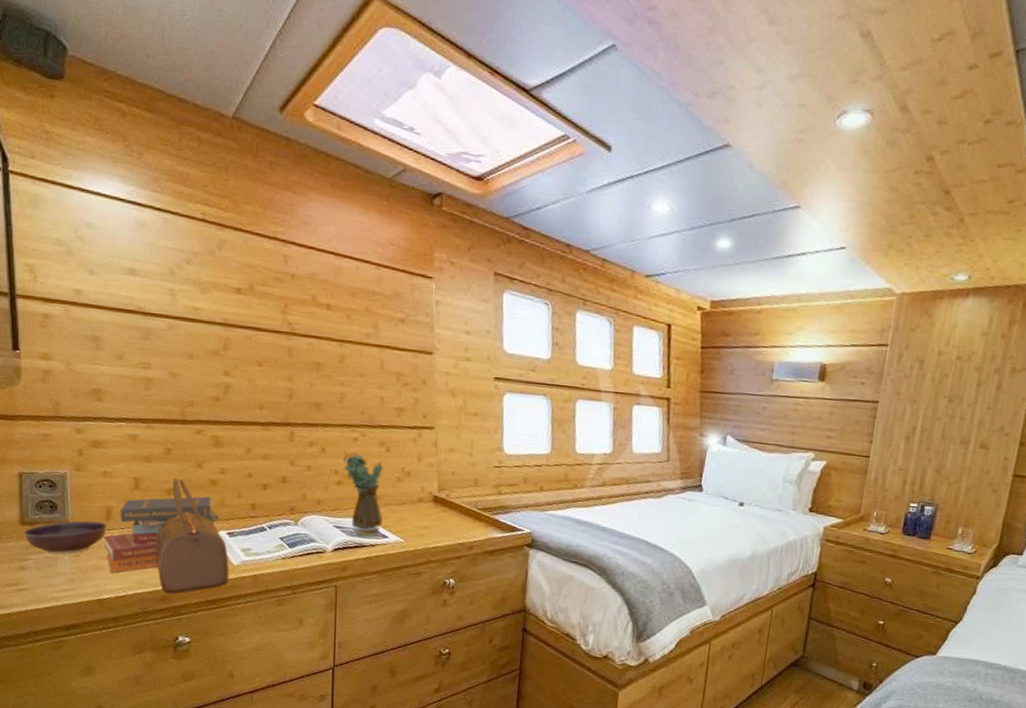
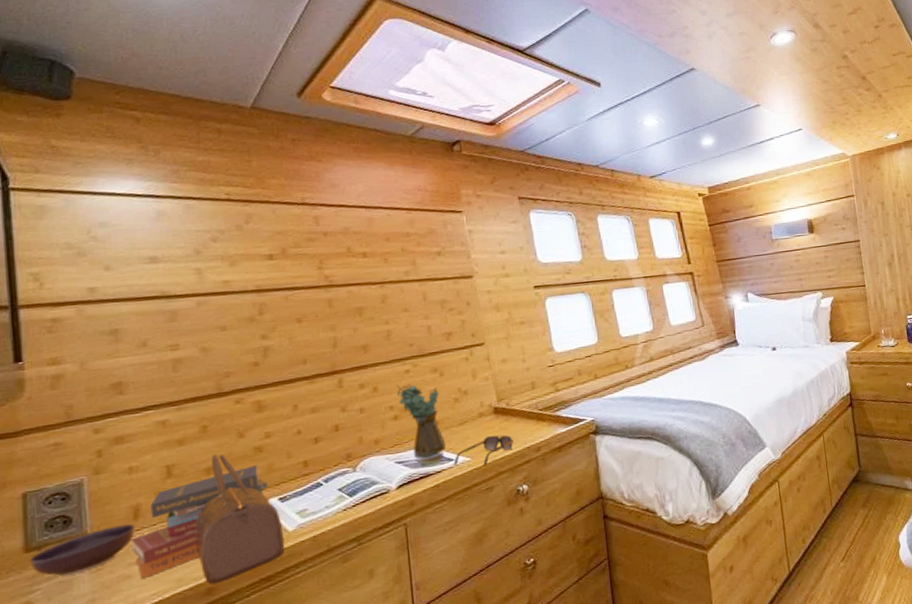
sunglasses: none [388,522,448,551] -> present [454,434,514,466]

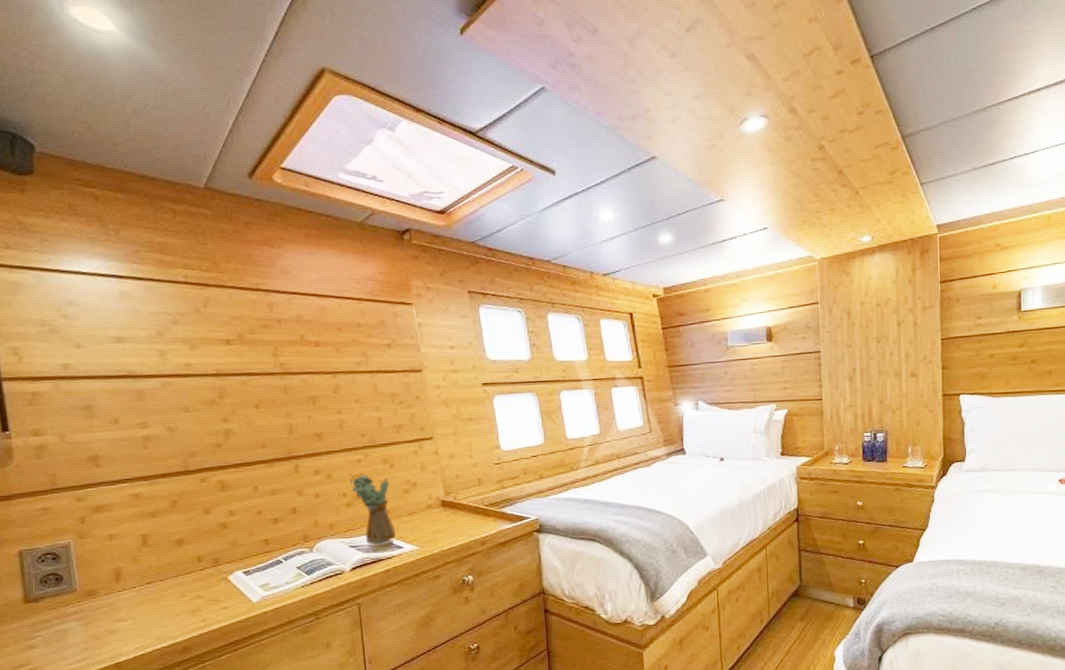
bowl: present [30,523,135,577] -> none [29,585,118,627]
books: present [131,465,268,579] -> none [114,540,234,634]
handbag: present [194,454,285,586] -> none [169,528,251,645]
sunglasses: present [454,434,514,466] -> none [403,526,460,555]

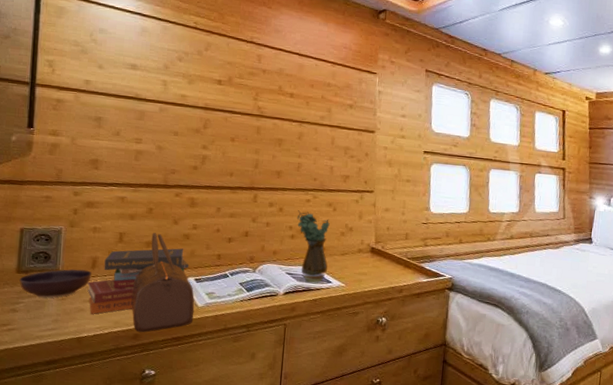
bowl: none [29,585,118,627] -> present [19,269,92,298]
books: none [114,540,234,634] -> present [87,248,189,314]
handbag: none [169,528,251,645] -> present [131,232,195,333]

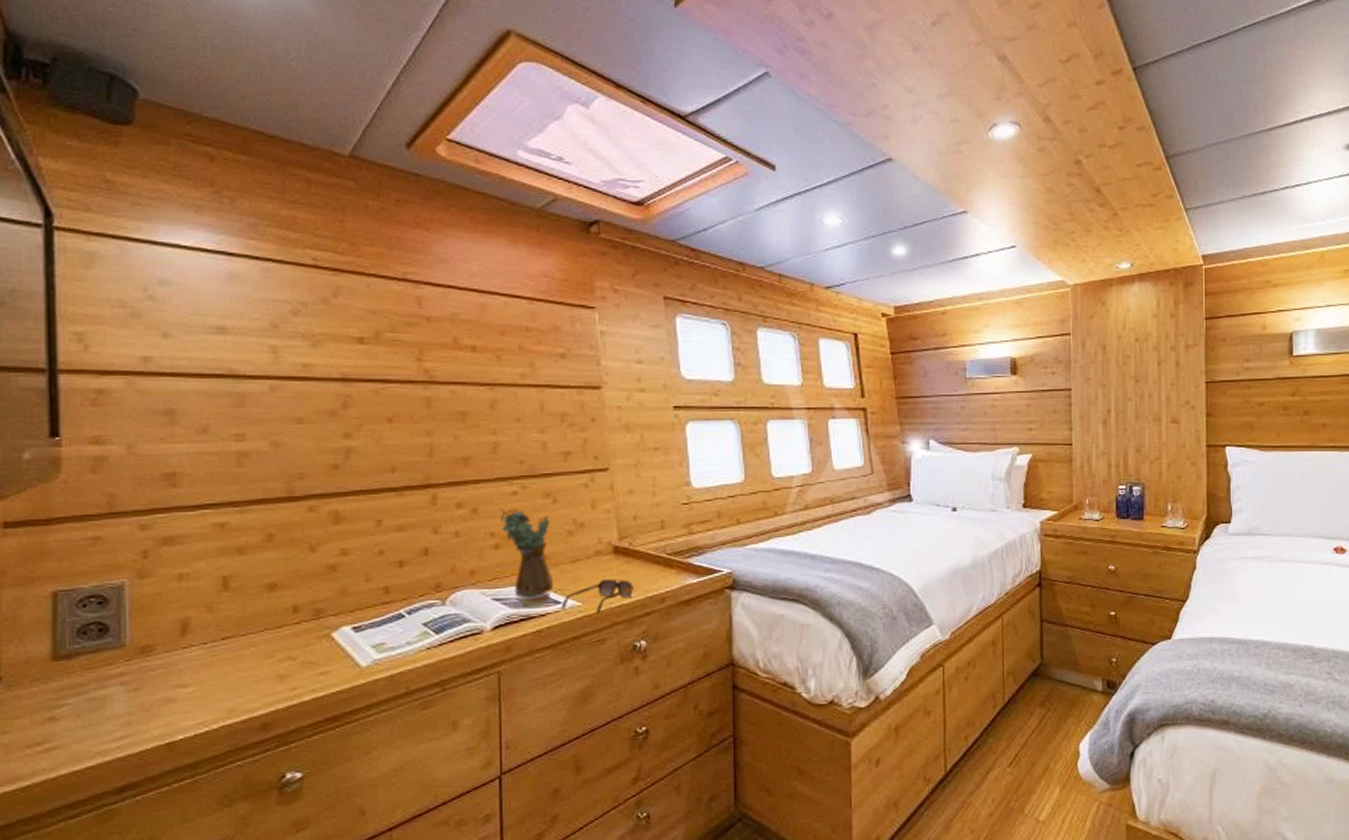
bowl: present [19,269,92,298] -> none [58,639,182,693]
books: present [87,248,189,314] -> none [176,586,341,704]
handbag: present [131,232,195,333] -> none [250,569,356,720]
sunglasses: none [331,269,382,294] -> present [561,578,634,614]

